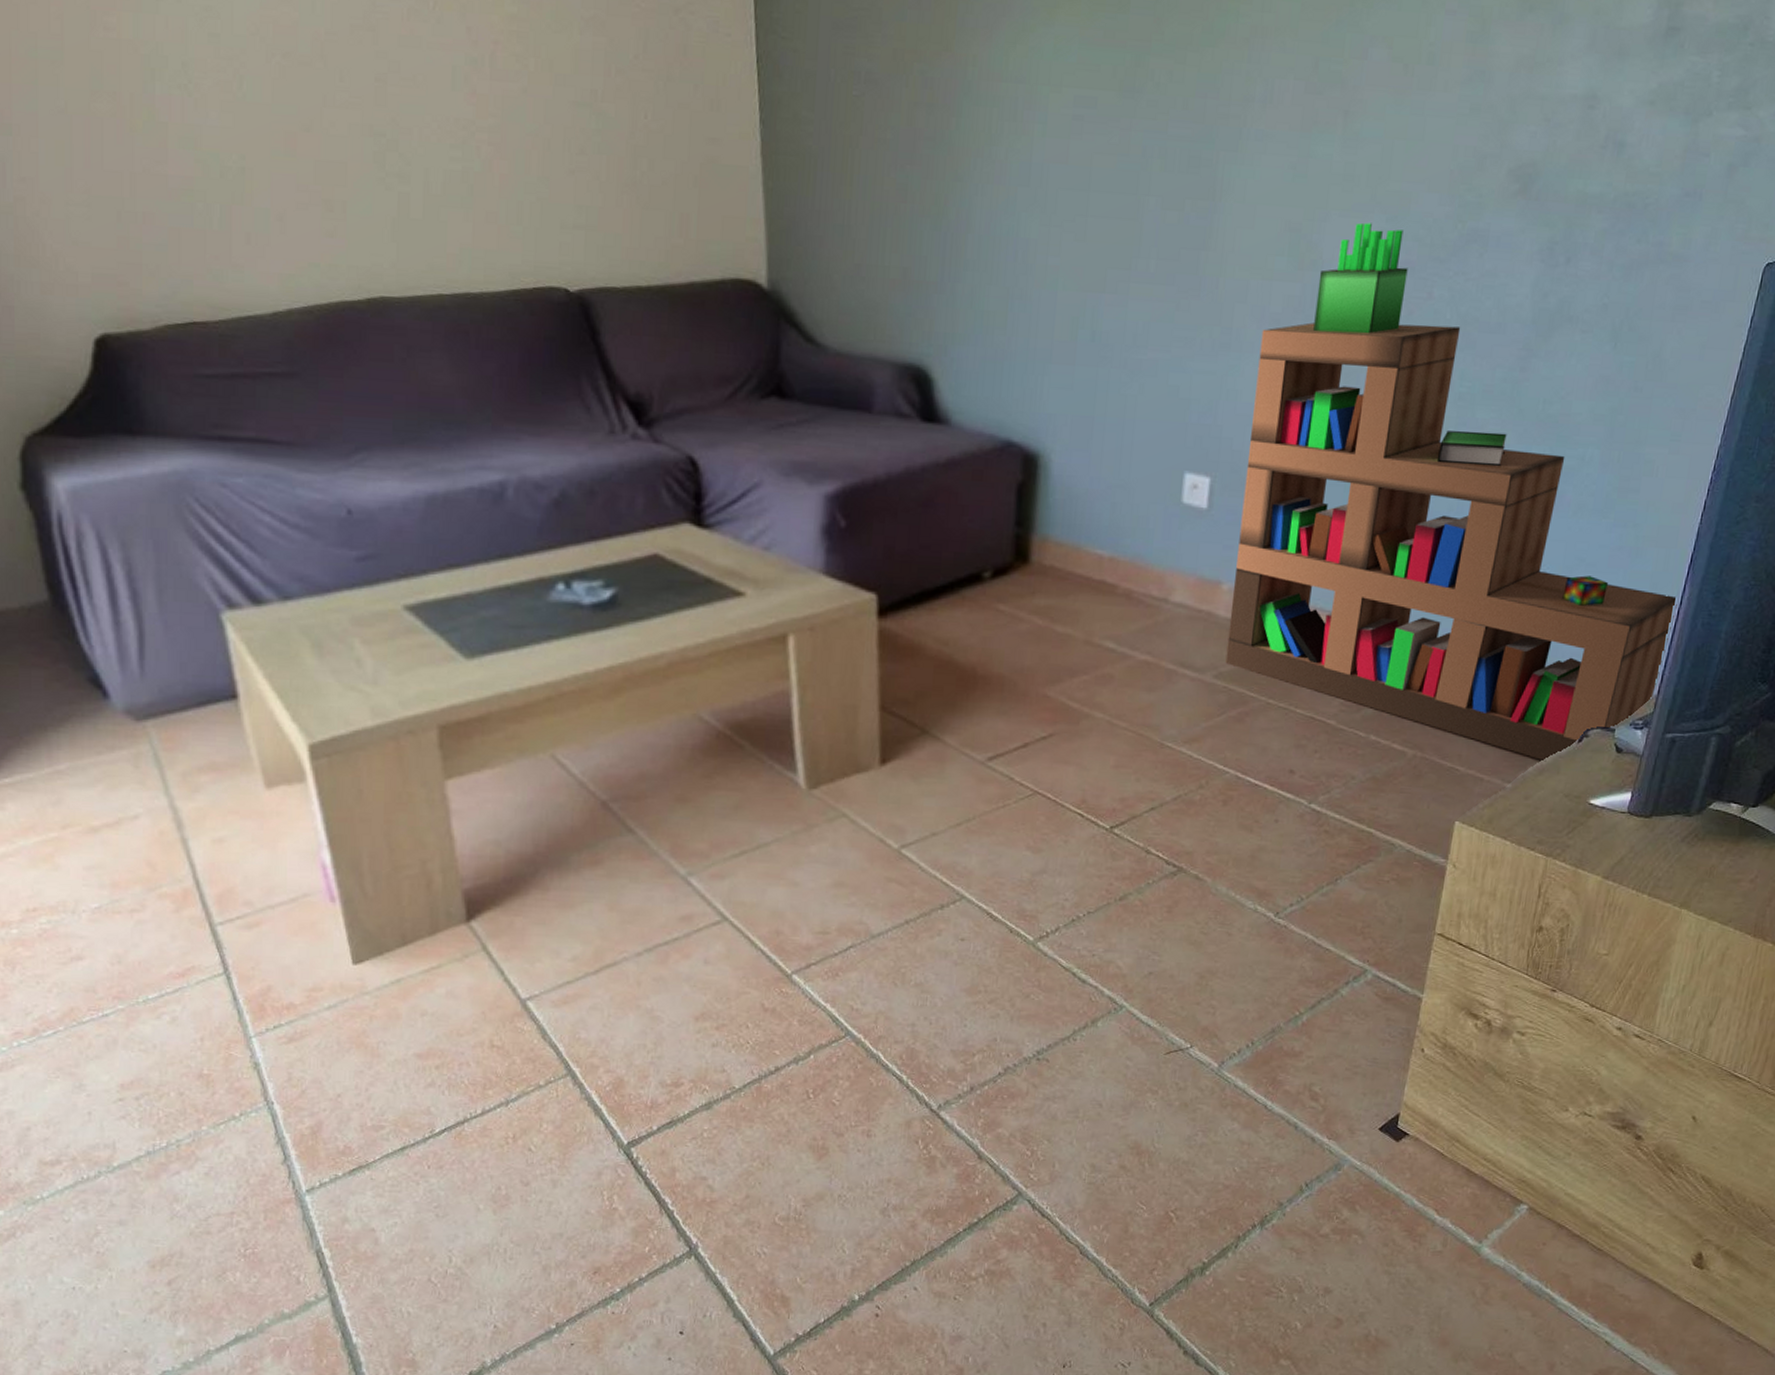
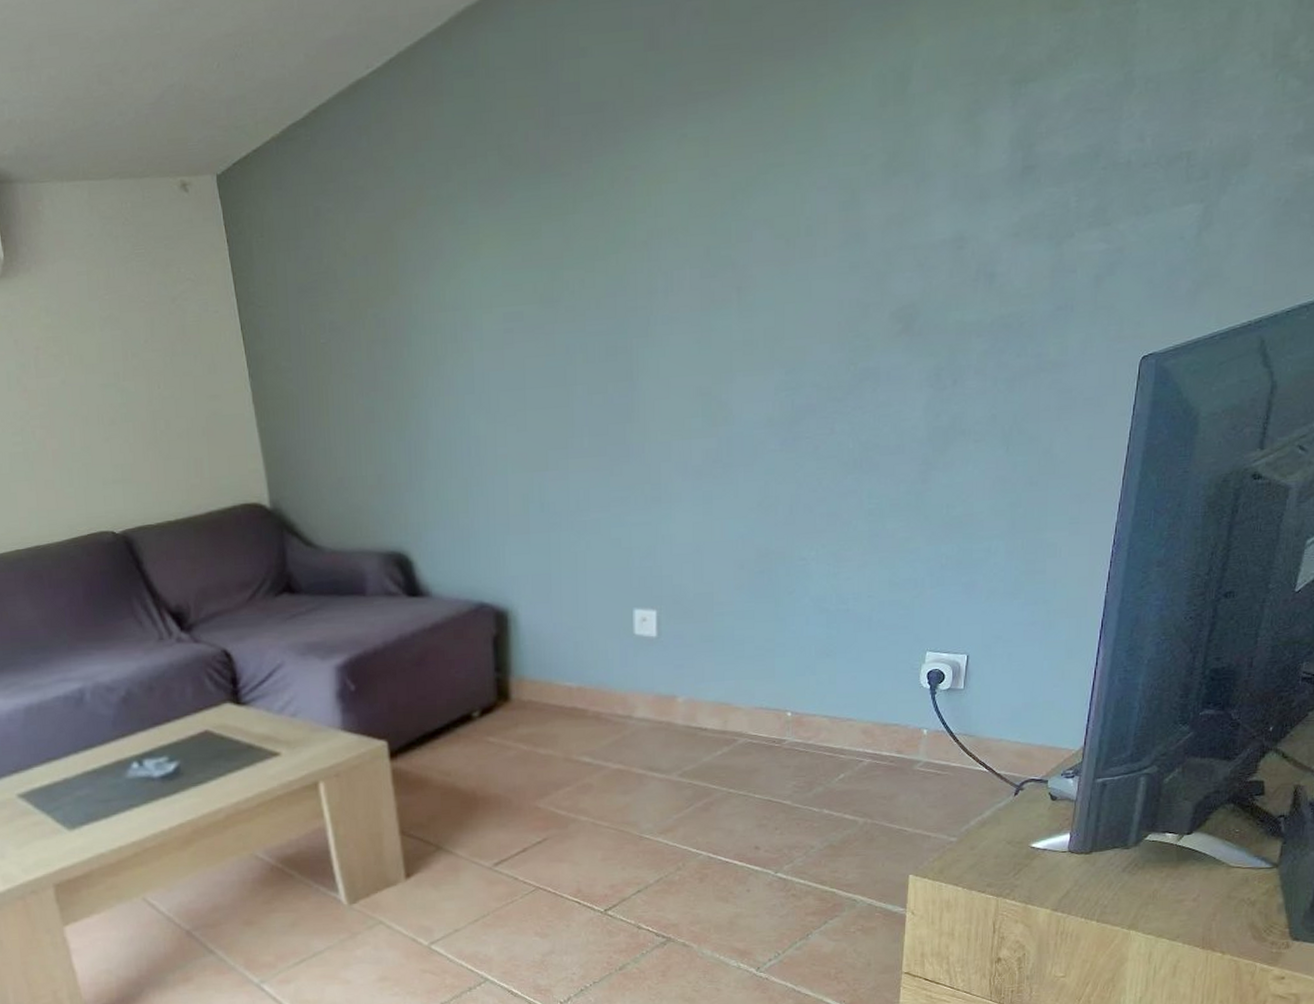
bookshelf: present [1225,222,1677,762] -> none [687,378,1093,816]

